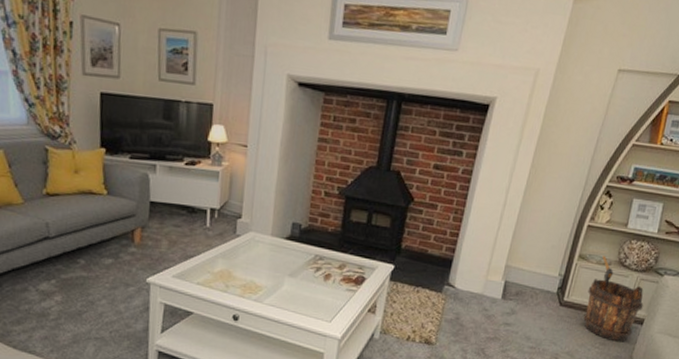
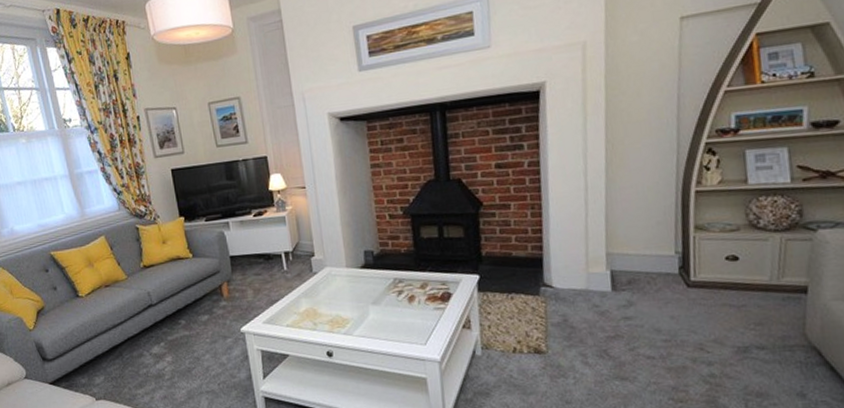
bucket: present [583,255,643,342] -> none [718,221,801,319]

